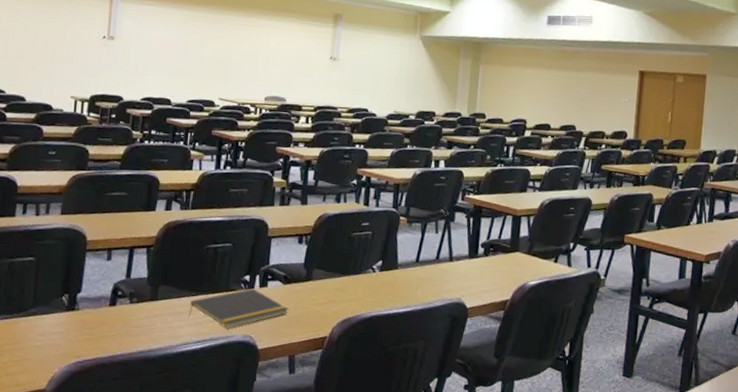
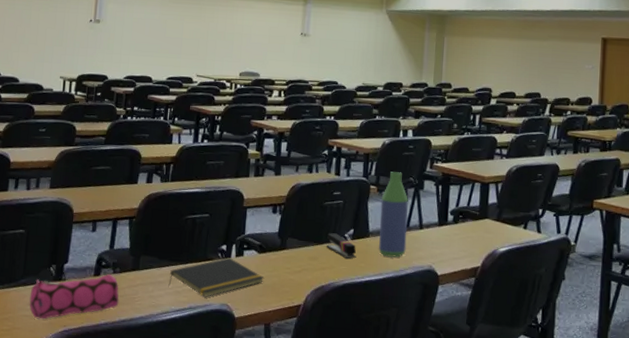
pencil case: none [40,304,137,350] -> present [29,274,119,320]
stapler: none [354,264,385,291] -> present [327,233,357,259]
bottle: none [407,203,439,290] -> present [379,171,408,257]

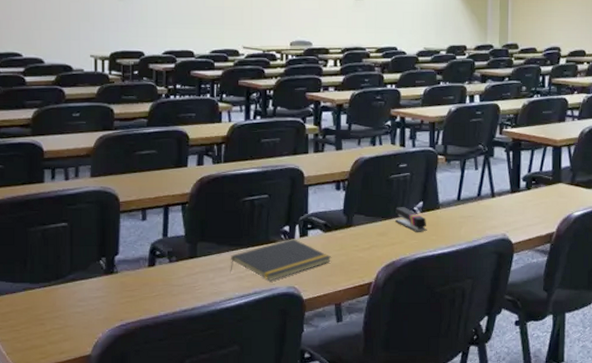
pencil case: present [29,274,119,320] -> none [80,264,178,315]
bottle: present [379,171,408,257] -> none [449,140,479,228]

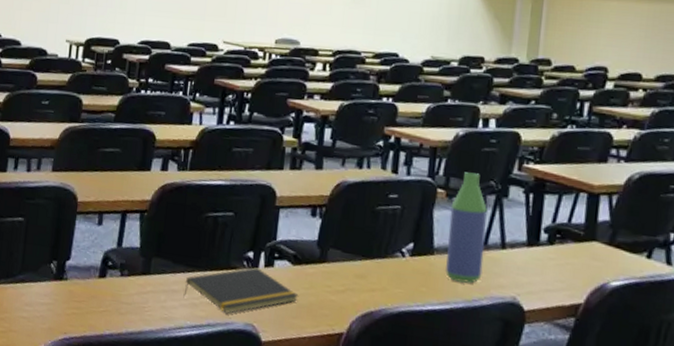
stapler: present [395,207,427,233] -> none [378,245,416,281]
bottle: none [449,140,479,228] -> present [446,172,487,283]

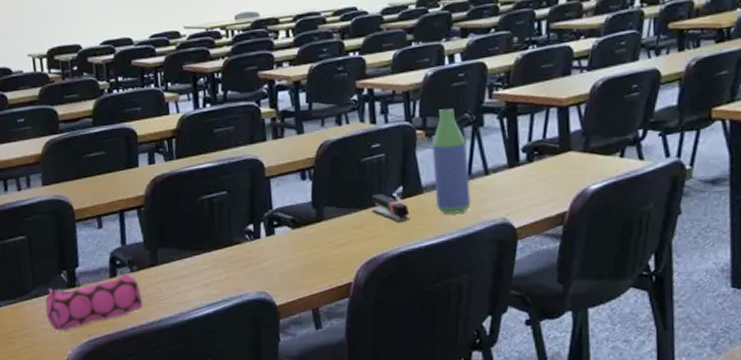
pencil case: none [27,276,127,324] -> present [45,274,143,332]
notepad: present [183,267,299,313] -> none [194,238,304,286]
stapler: none [378,245,416,281] -> present [371,194,411,223]

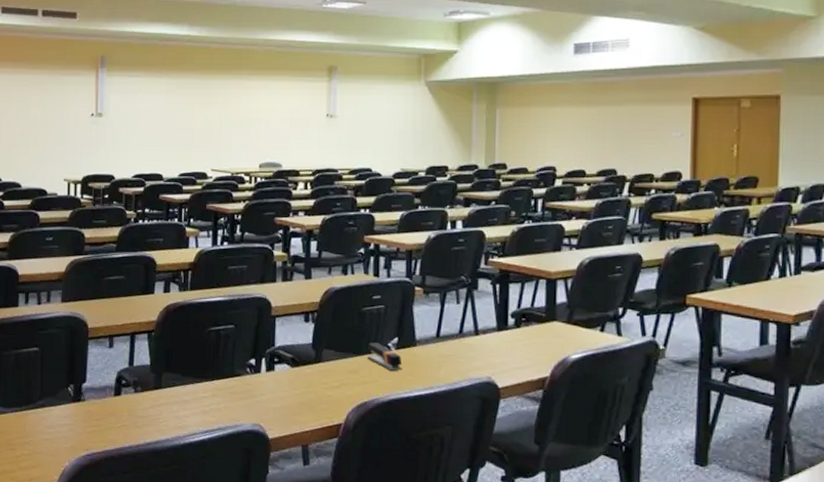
pencil case: present [45,274,143,332] -> none [49,394,143,443]
bottle: present [431,109,471,214] -> none [428,270,461,368]

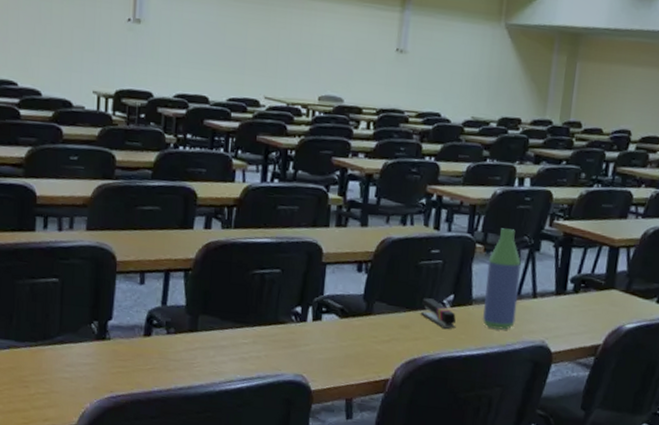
bottle: none [428,270,461,368] -> present [483,228,521,330]

